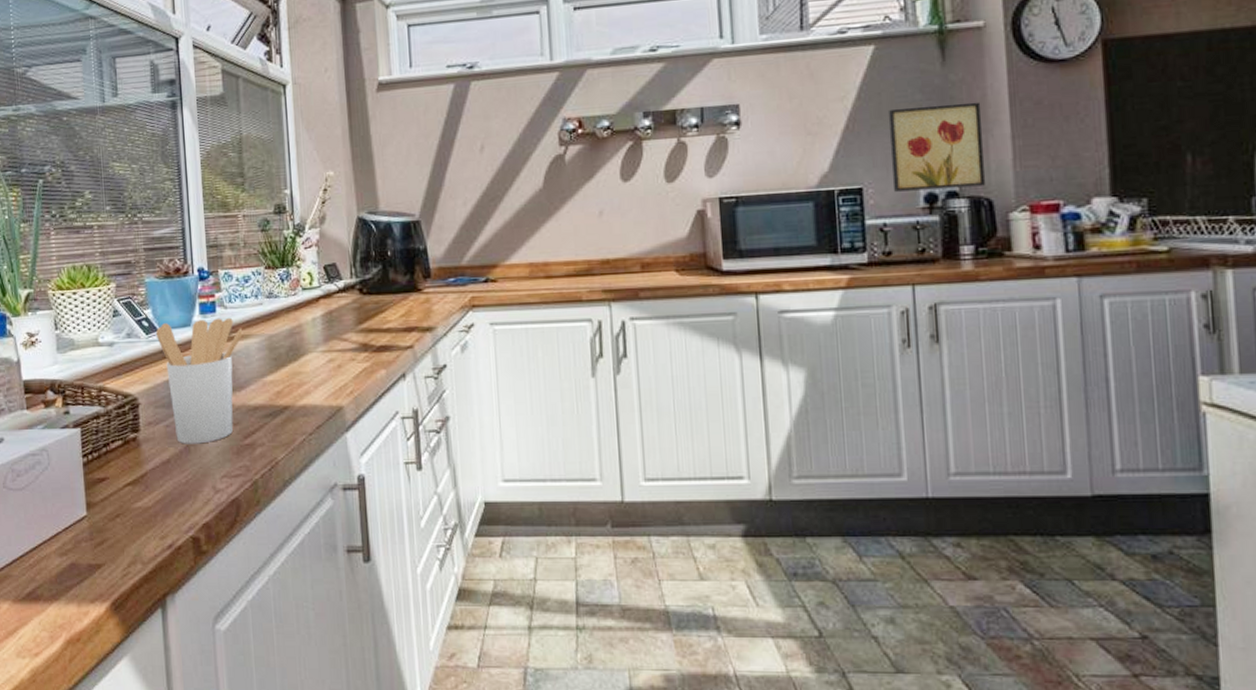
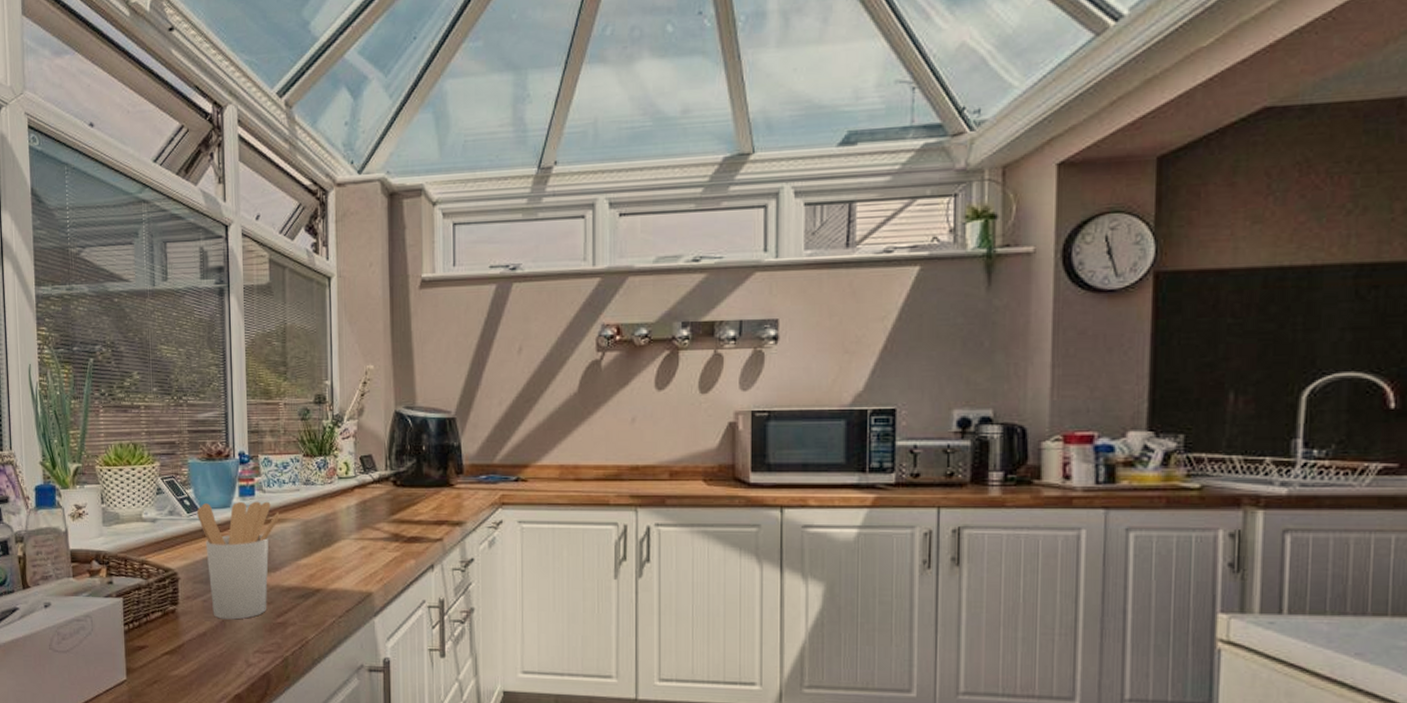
wall art: present [888,102,986,192] -> none [926,328,1023,414]

